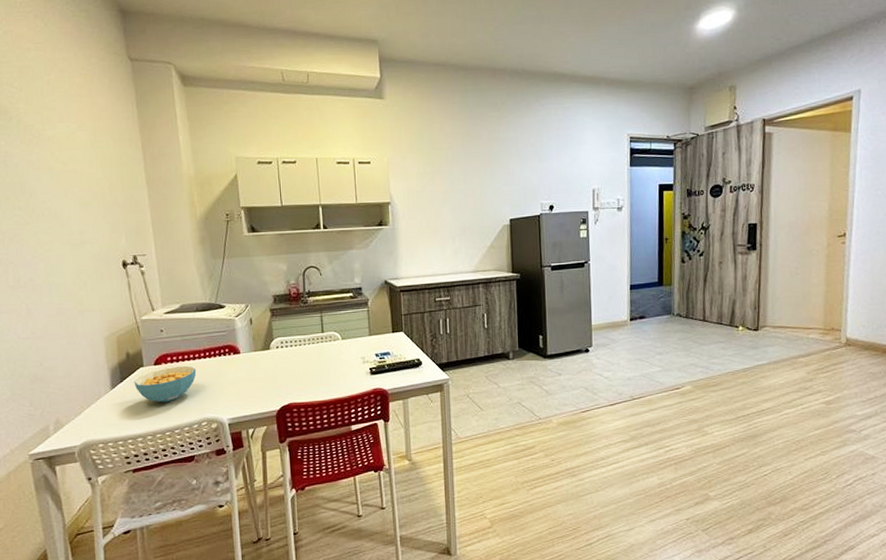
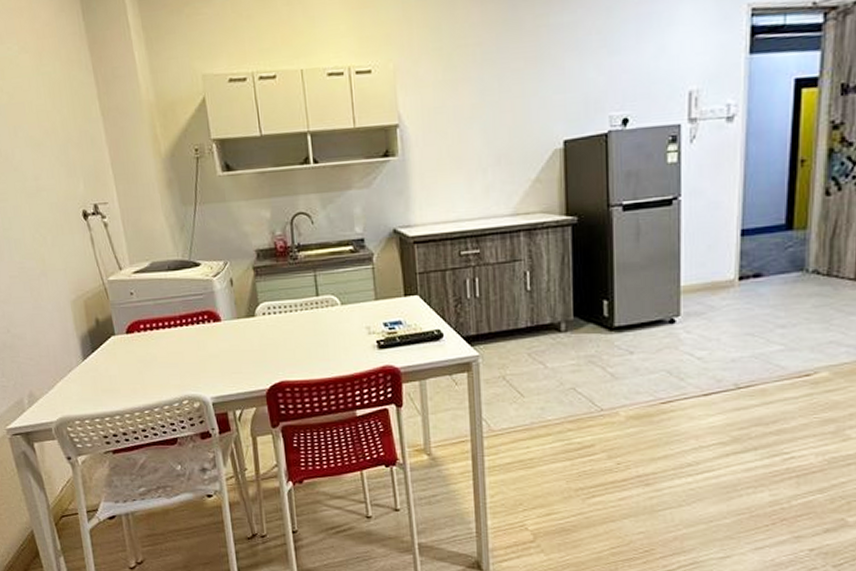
cereal bowl: present [134,365,197,403] -> none [106,334,173,377]

